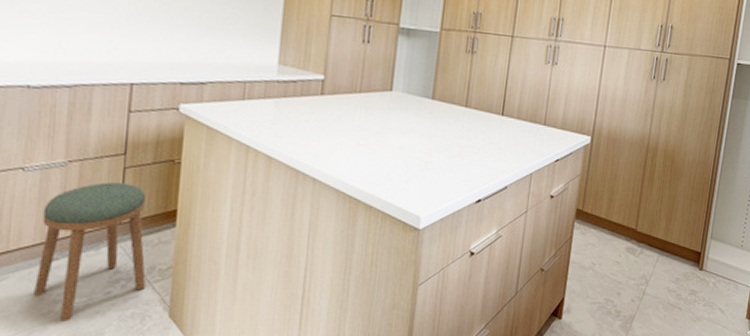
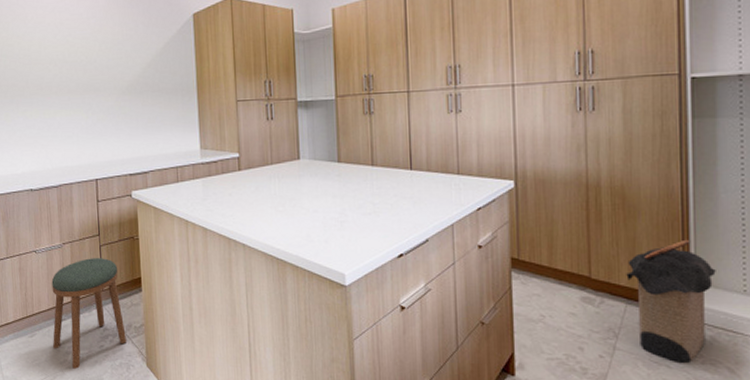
laundry hamper: none [663,201,726,306] -> present [626,239,716,364]

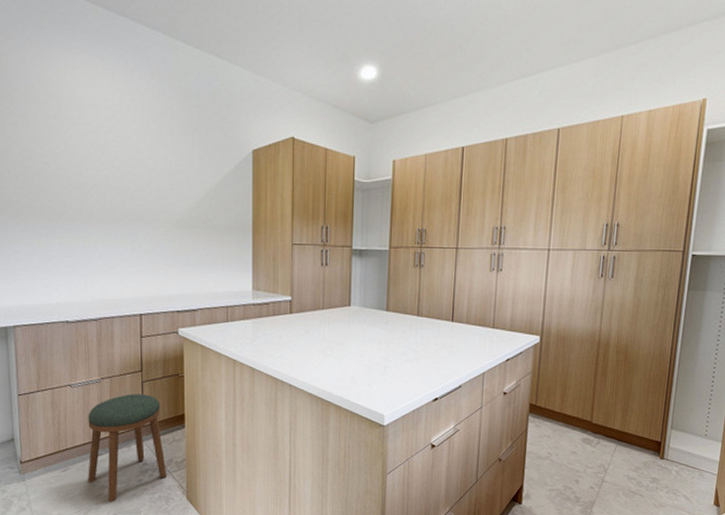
laundry hamper: present [626,239,716,364] -> none [619,392,687,493]

